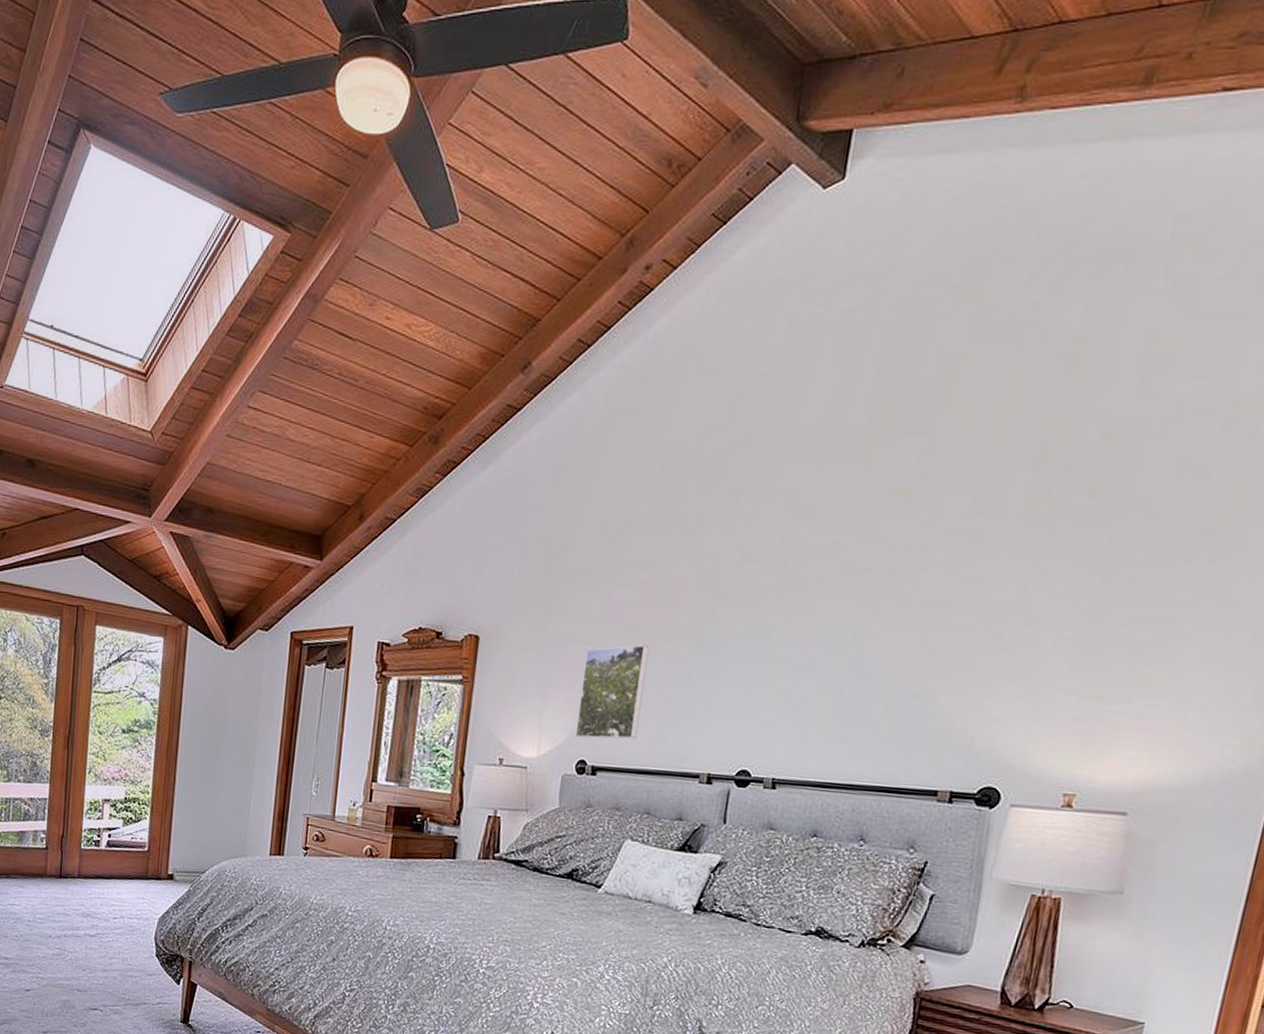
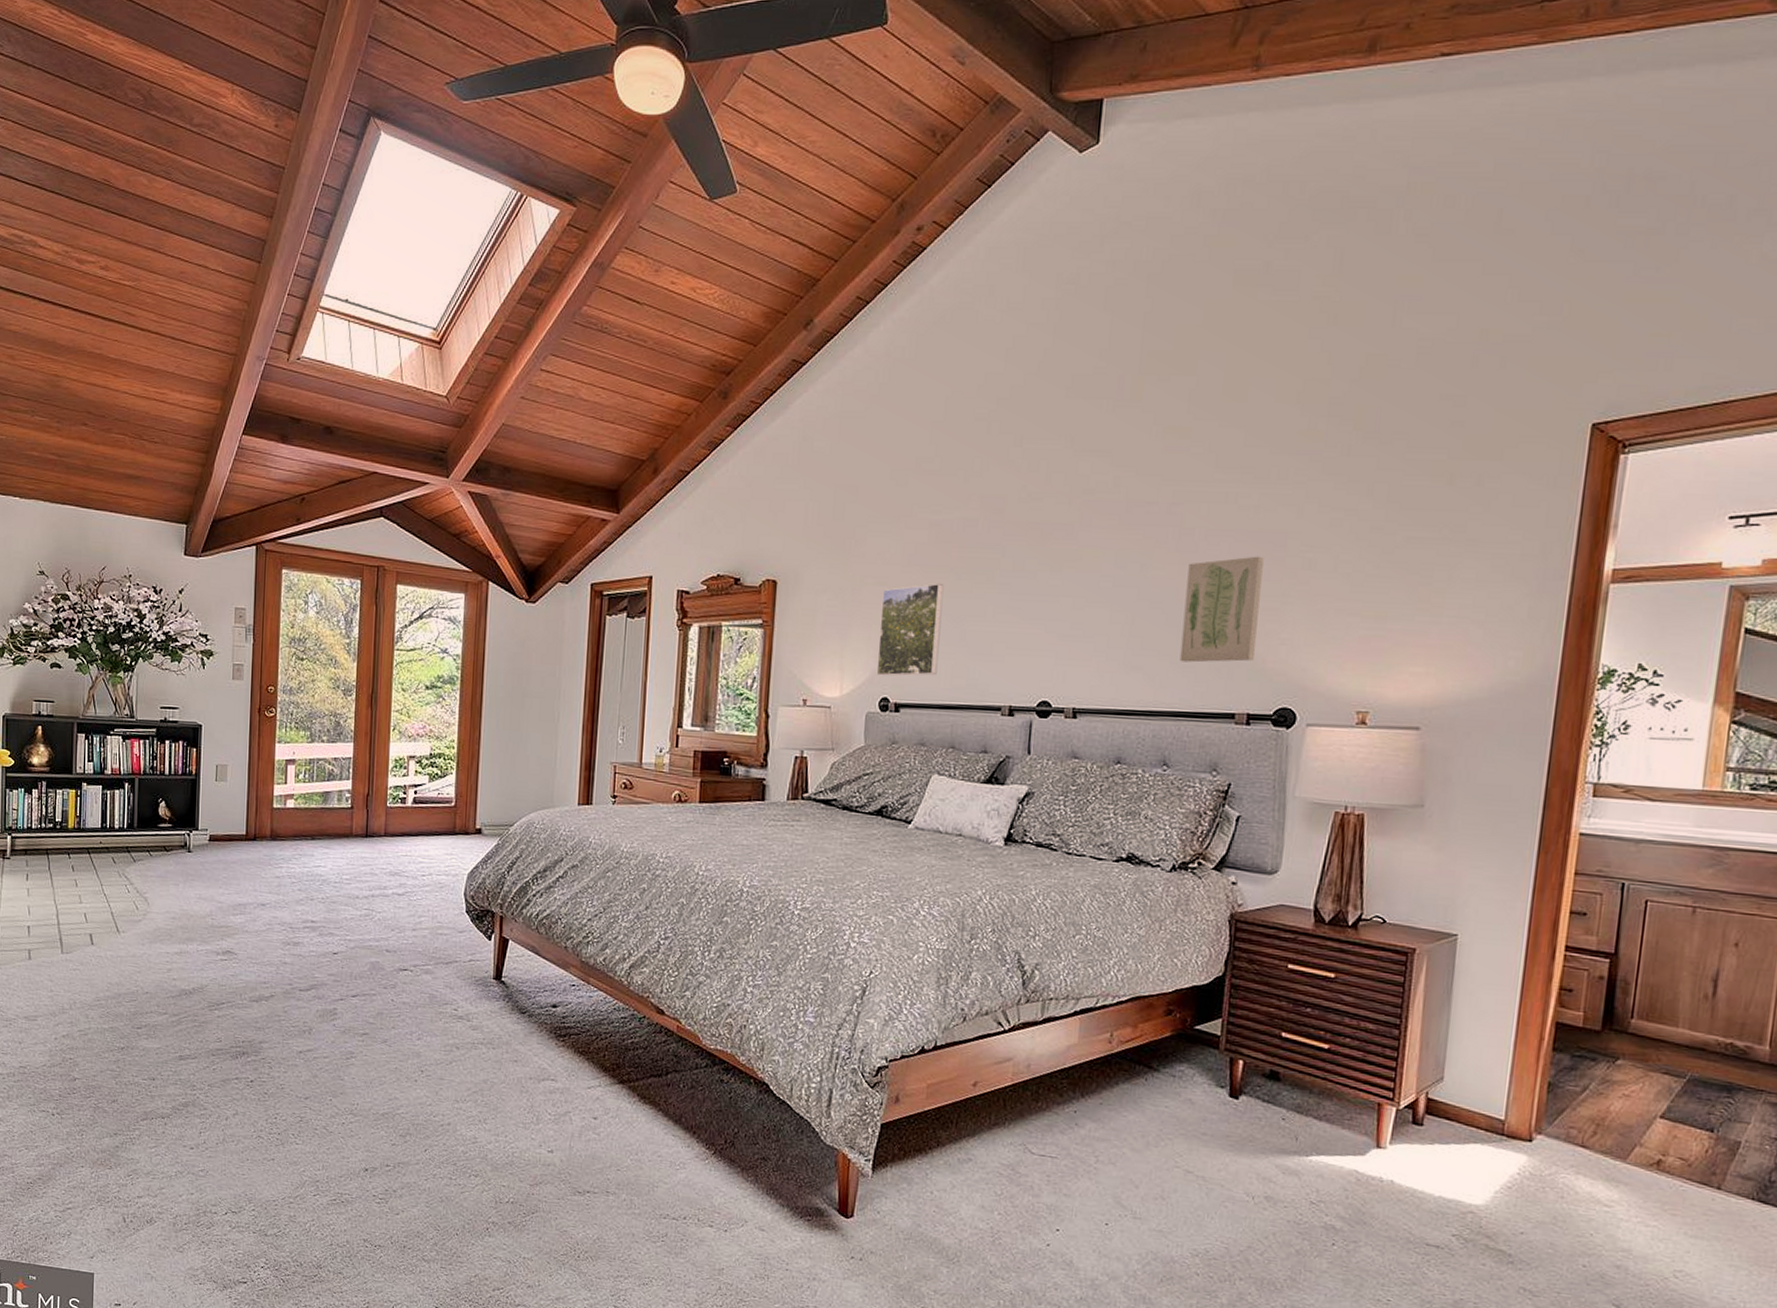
wall art: none [886,629,982,738] -> present [1180,556,1264,663]

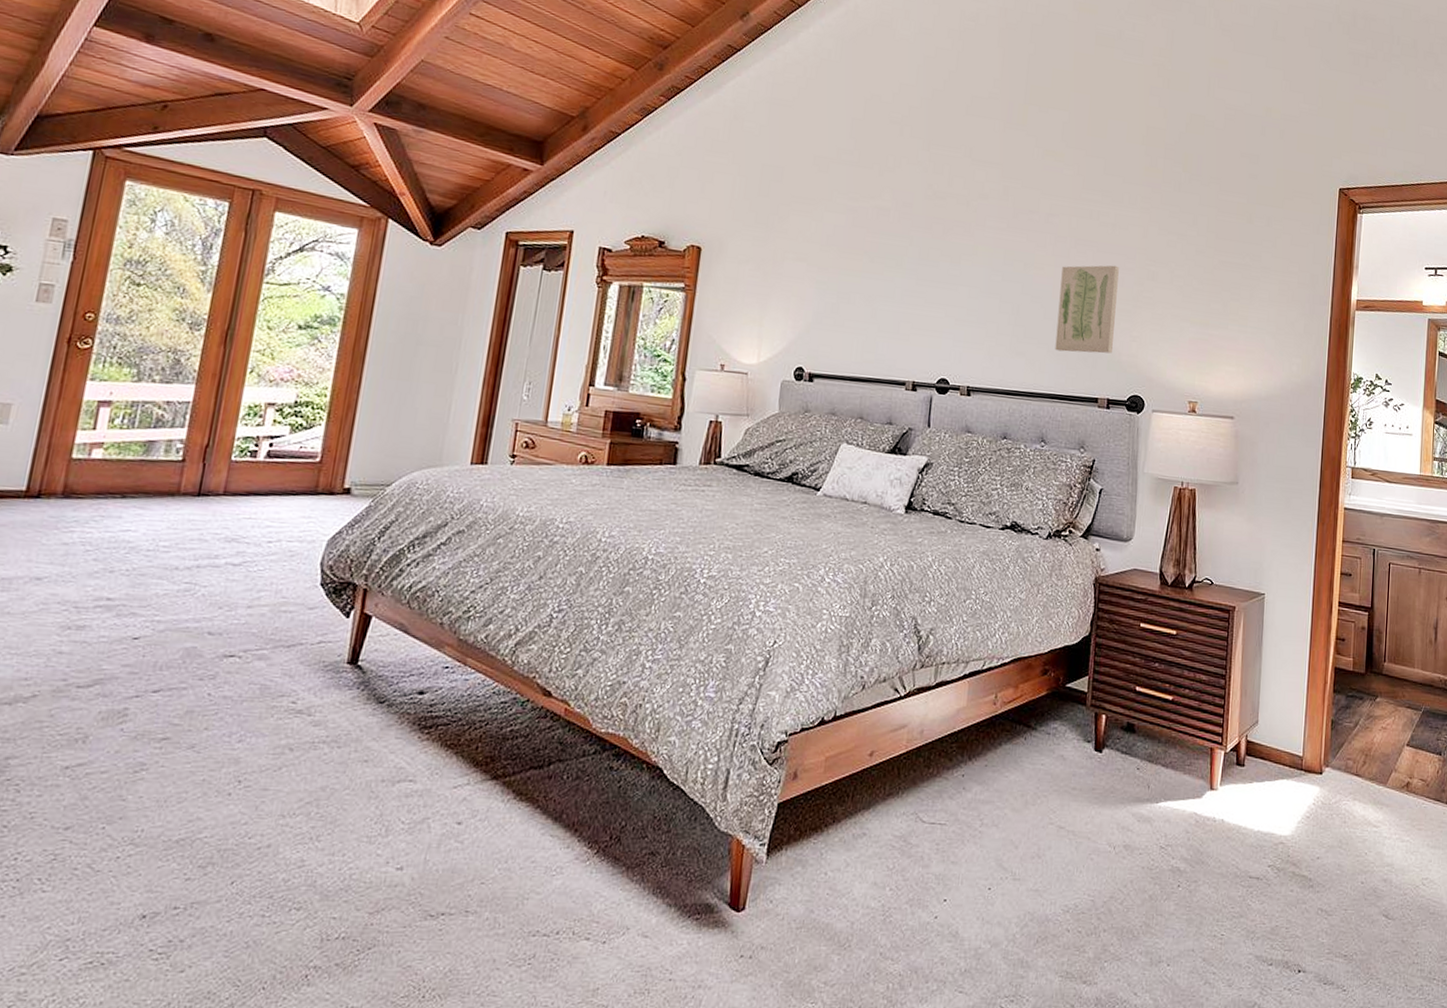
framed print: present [876,582,944,676] -> none [792,263,858,349]

